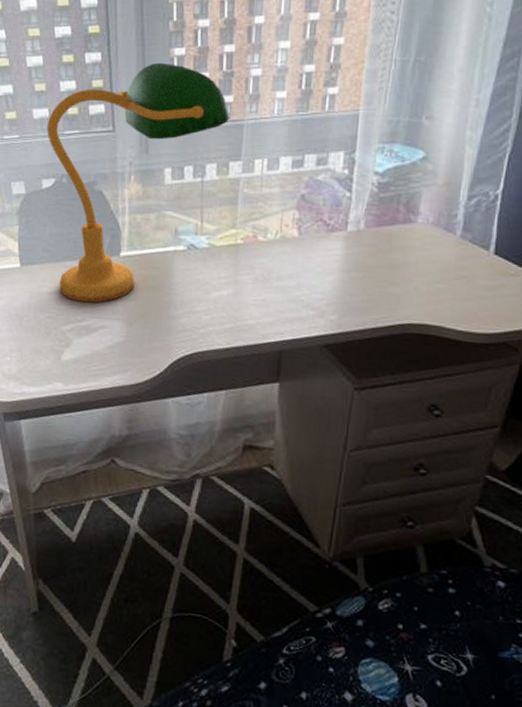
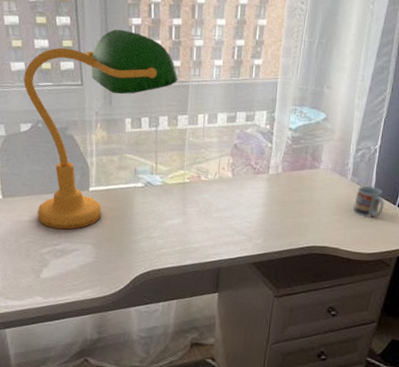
cup: none [465,244,511,286] -> present [353,186,385,218]

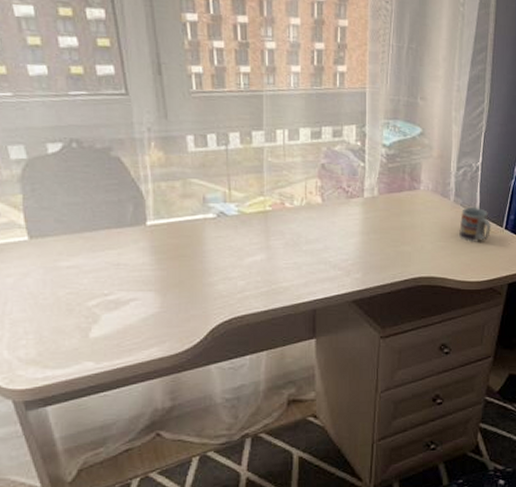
desk lamp: present [23,29,179,230] -> none [47,26,249,275]

